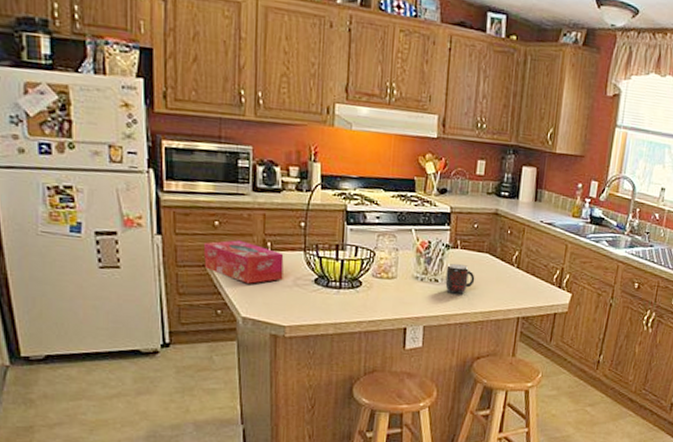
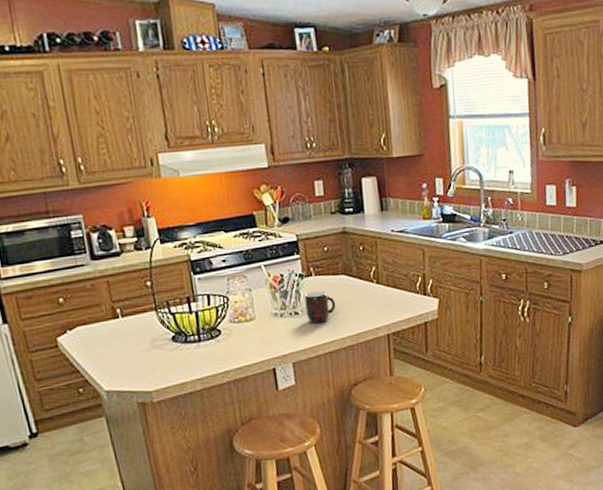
tissue box: present [204,240,284,284] -> none [53,312,139,356]

